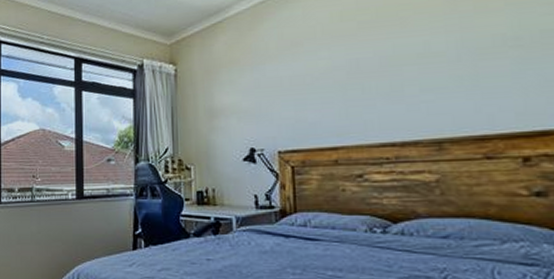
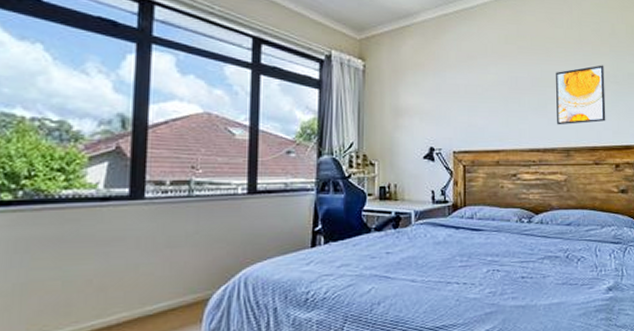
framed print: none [416,25,503,112] -> present [556,65,606,125]

